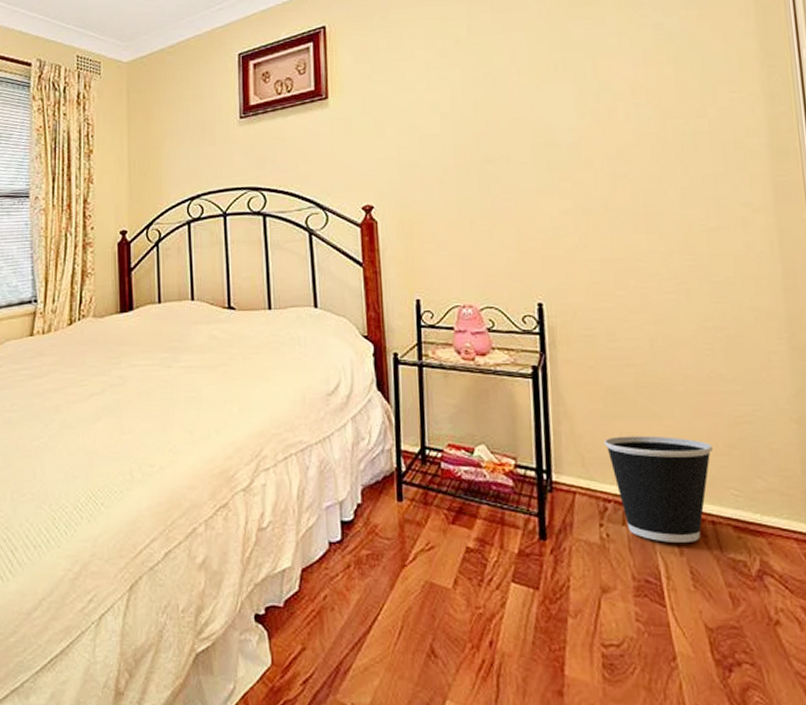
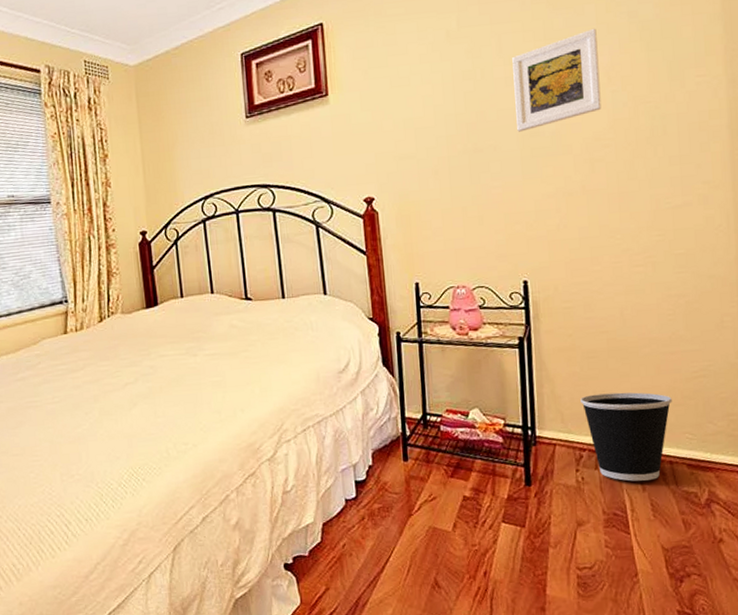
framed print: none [526,39,625,143] -> present [512,28,602,132]

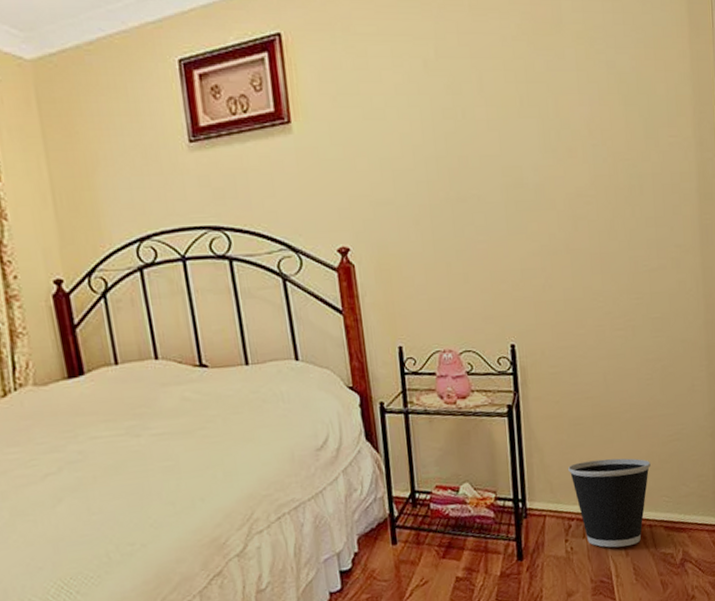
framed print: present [512,28,602,132] -> none [494,75,583,182]

